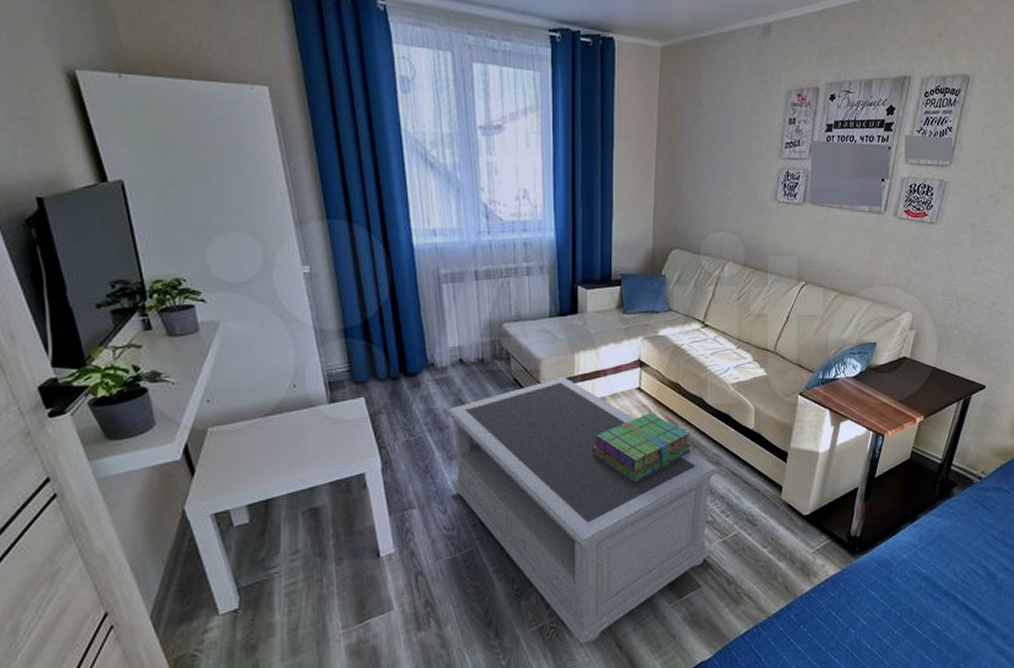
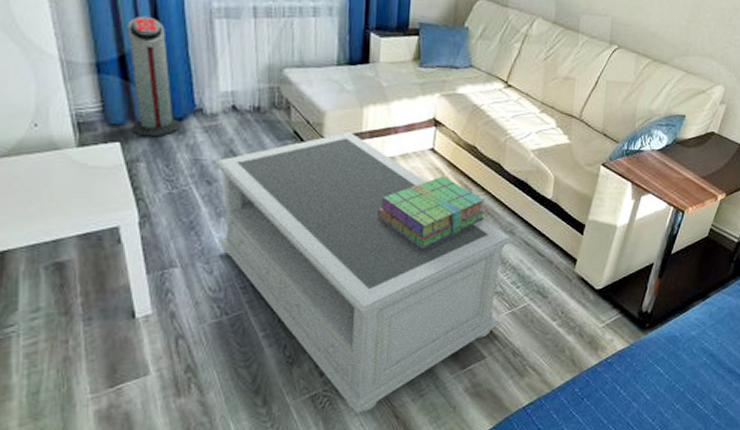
air purifier: none [369,285,416,391] -> present [127,15,181,137]

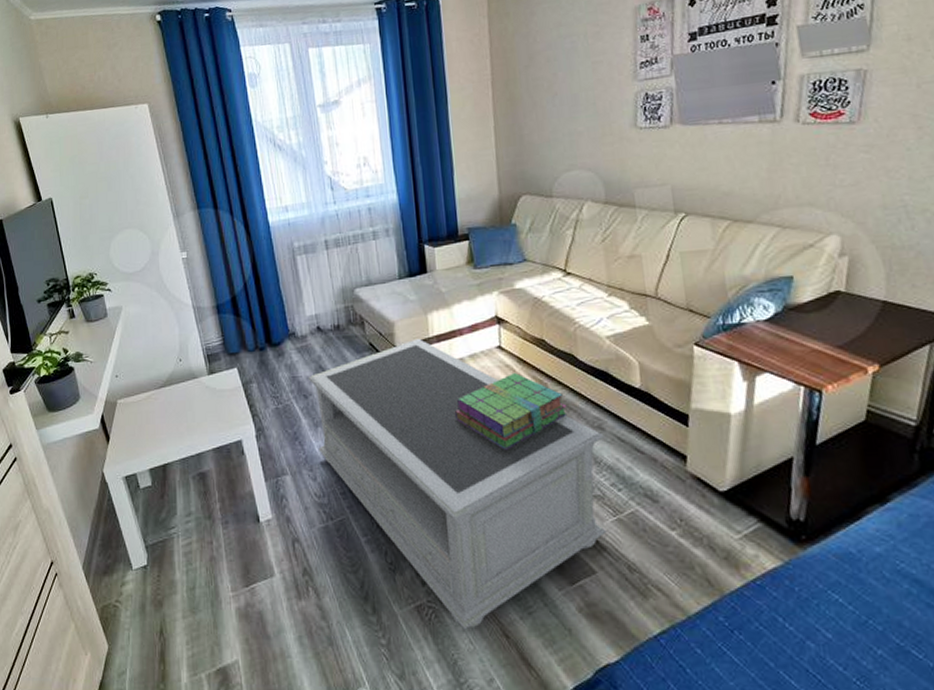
air purifier: present [127,15,181,137] -> none [235,262,280,362]

